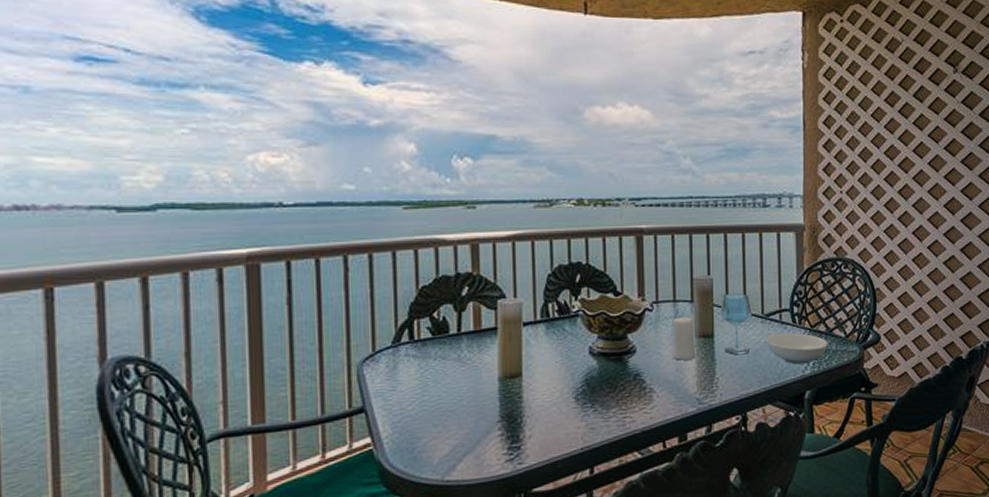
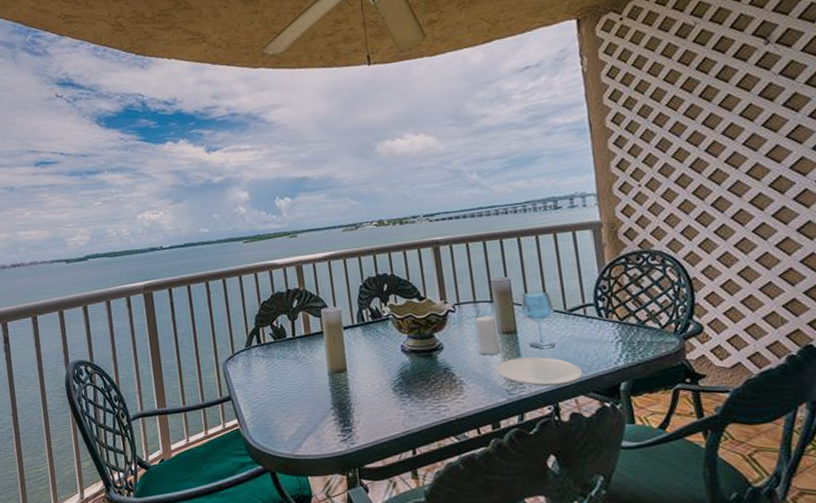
plate: none [689,363,772,395] -> present [496,356,583,387]
bowl: present [765,332,828,365] -> none [571,326,641,357]

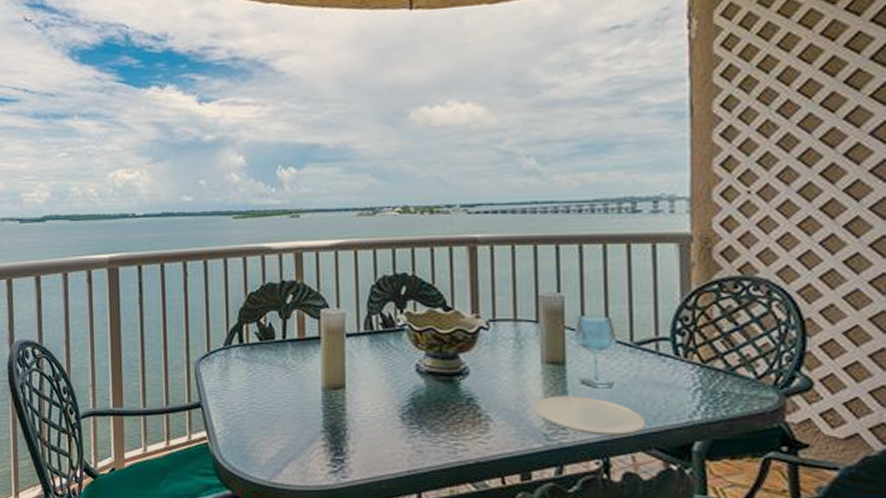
candle: present [475,315,501,355] -> none [513,338,543,388]

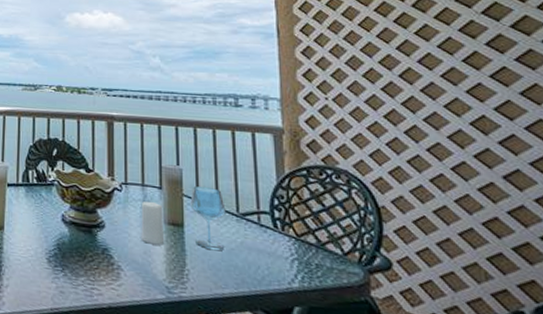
candle: none [513,338,543,388] -> present [141,201,165,246]
plate: present [534,395,645,437] -> none [158,253,251,295]

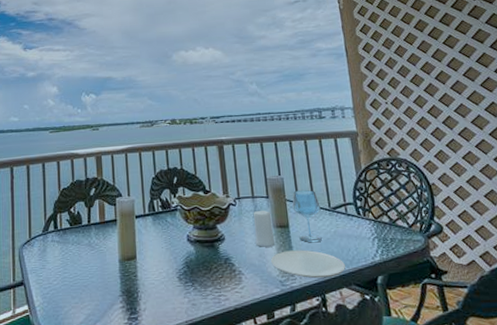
plate: none [158,253,251,295] -> present [271,249,346,279]

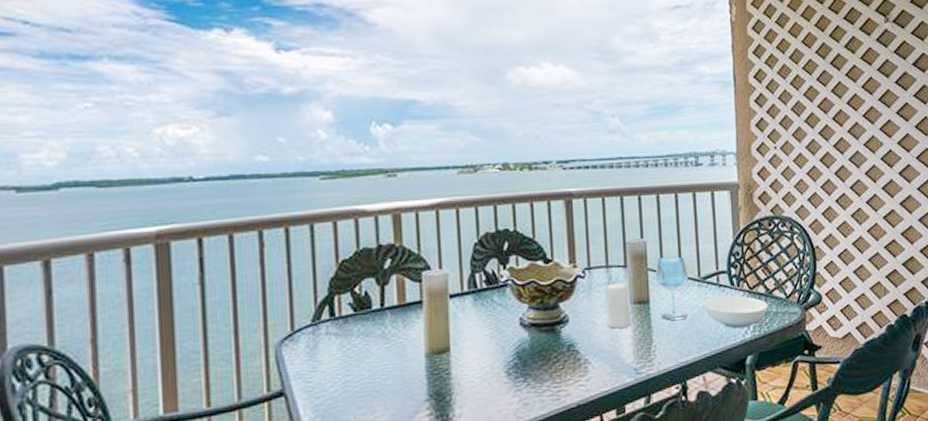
plate: present [271,249,346,279] -> none [625,329,712,363]
bowl: none [335,223,393,252] -> present [703,295,768,329]

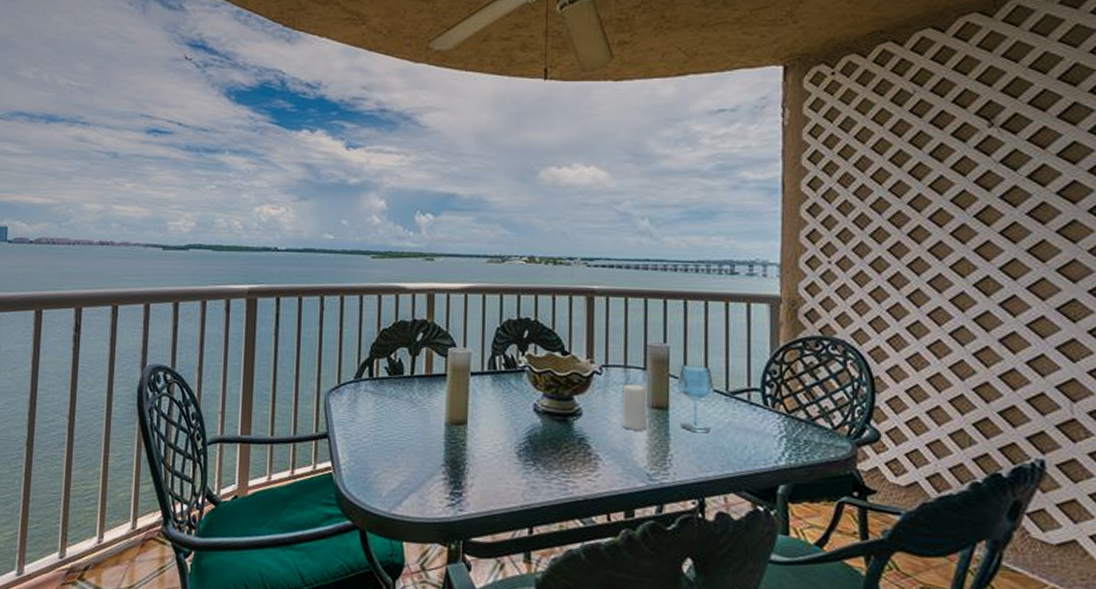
bowl: present [703,295,768,329] -> none [730,414,809,454]

